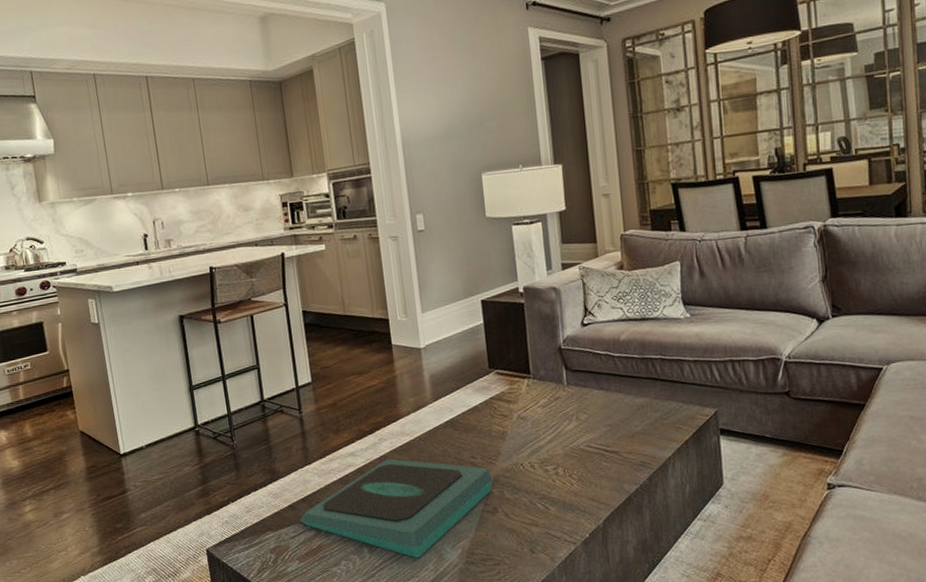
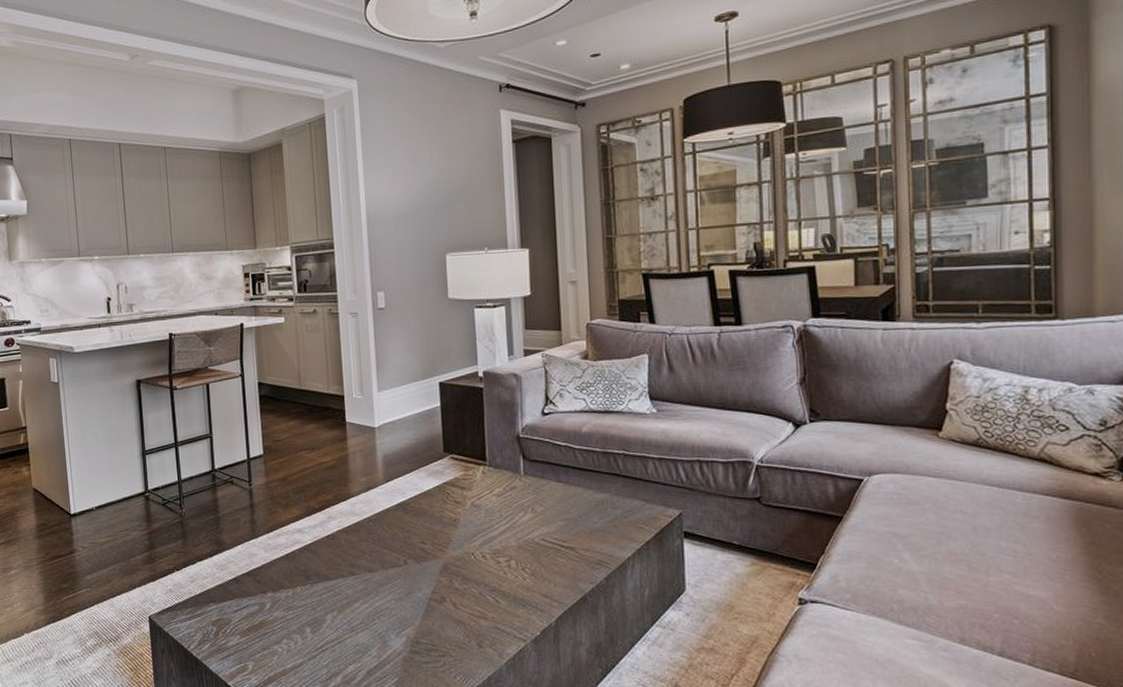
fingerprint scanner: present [300,458,493,558] -> none [244,538,442,642]

